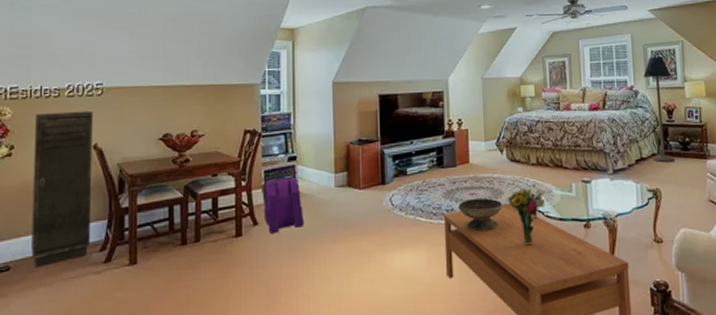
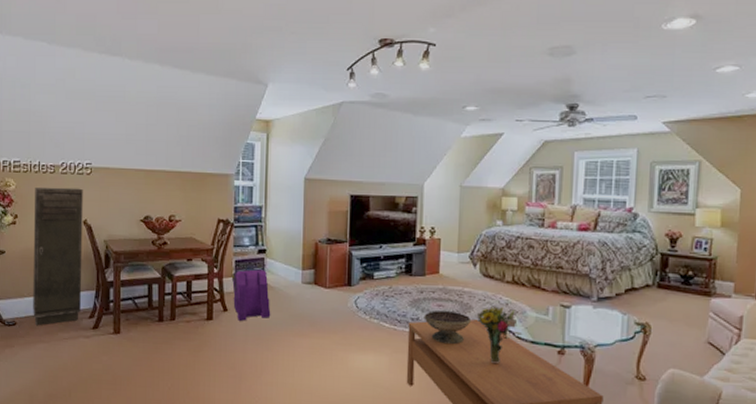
floor lamp: present [643,56,674,162] -> none [646,176,681,295]

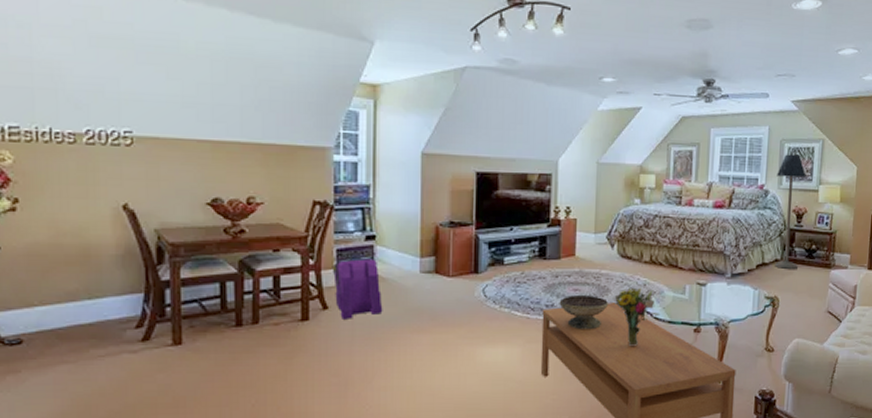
storage cabinet: present [33,187,83,326] -> none [44,161,124,343]
floor lamp: none [646,176,681,295] -> present [775,154,806,269]

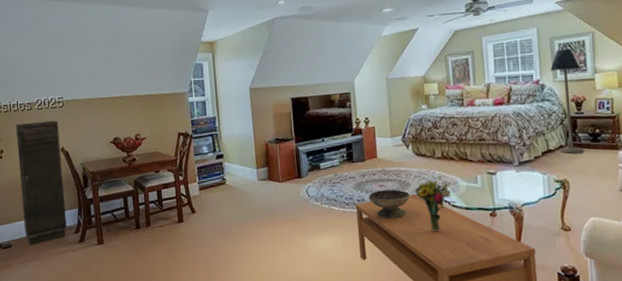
storage cabinet: none [44,161,124,343] -> present [16,120,67,246]
backpack: present [332,259,383,319] -> none [195,172,234,220]

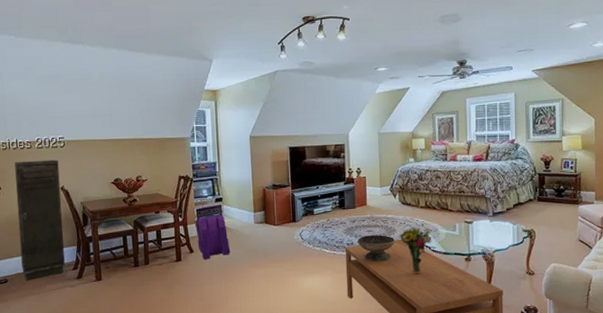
backpack: none [195,172,234,220] -> present [194,215,231,259]
floor lamp: present [550,49,584,154] -> none [524,113,550,207]

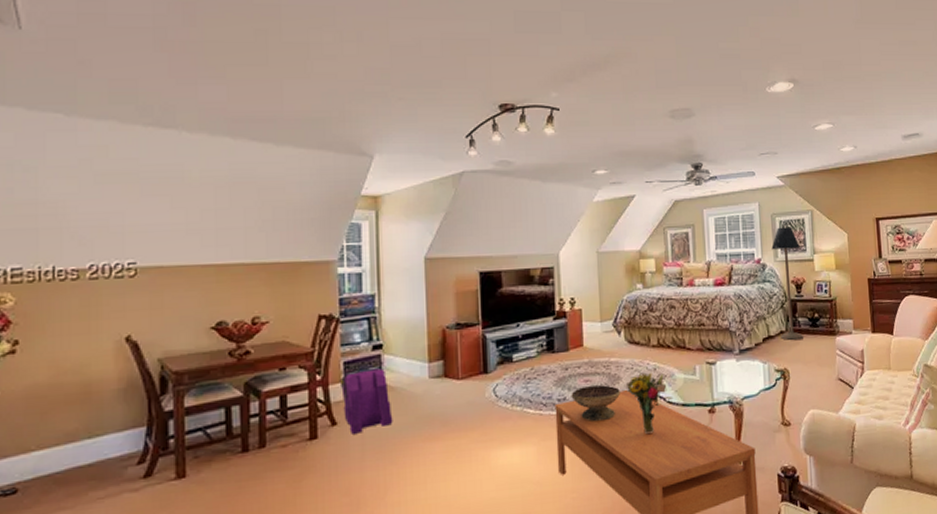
storage cabinet: present [15,159,65,281] -> none [45,295,125,489]
floor lamp: none [524,113,550,207] -> present [771,227,803,340]

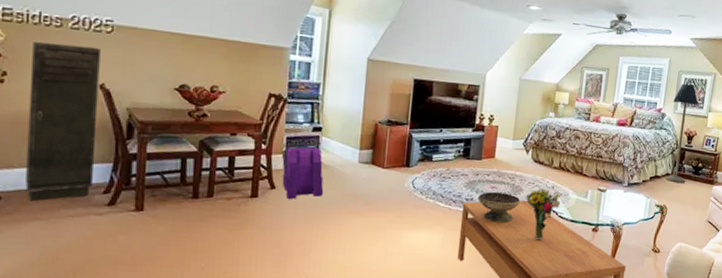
storage cabinet: none [45,295,125,489] -> present [25,42,101,202]

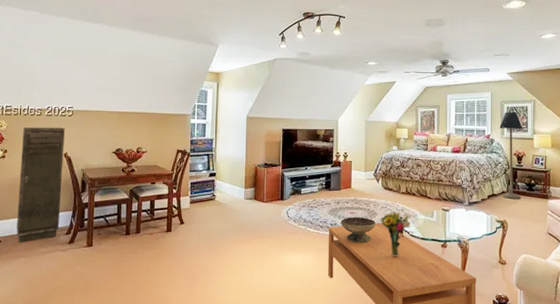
backpack: present [281,147,324,199] -> none [187,189,220,231]

